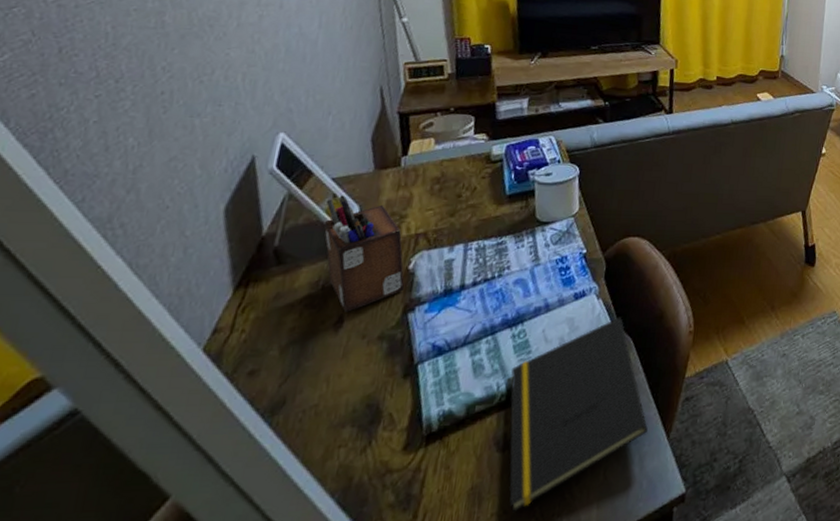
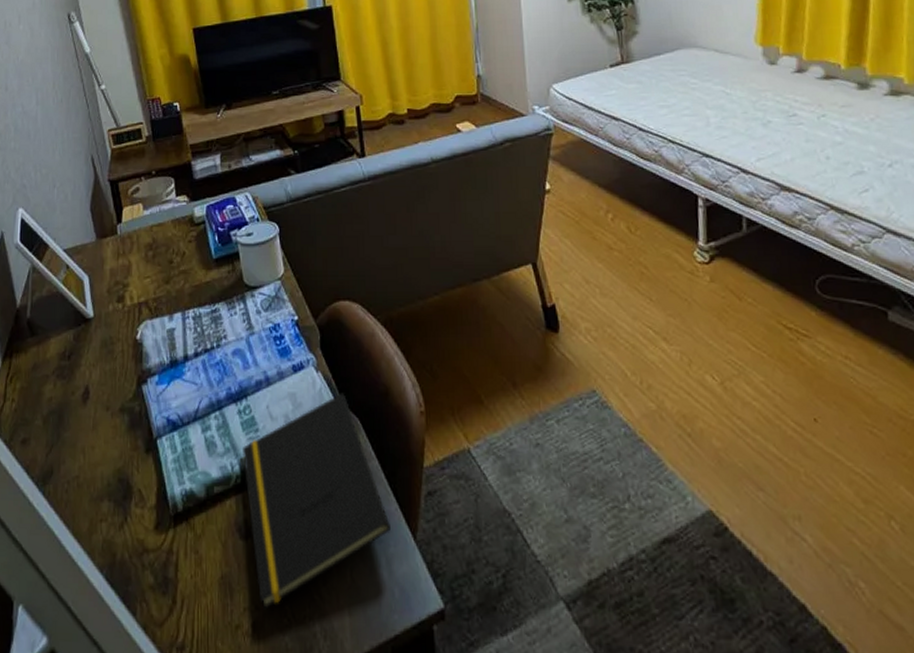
desk organizer: present [323,195,405,312] -> none [61,266,136,383]

